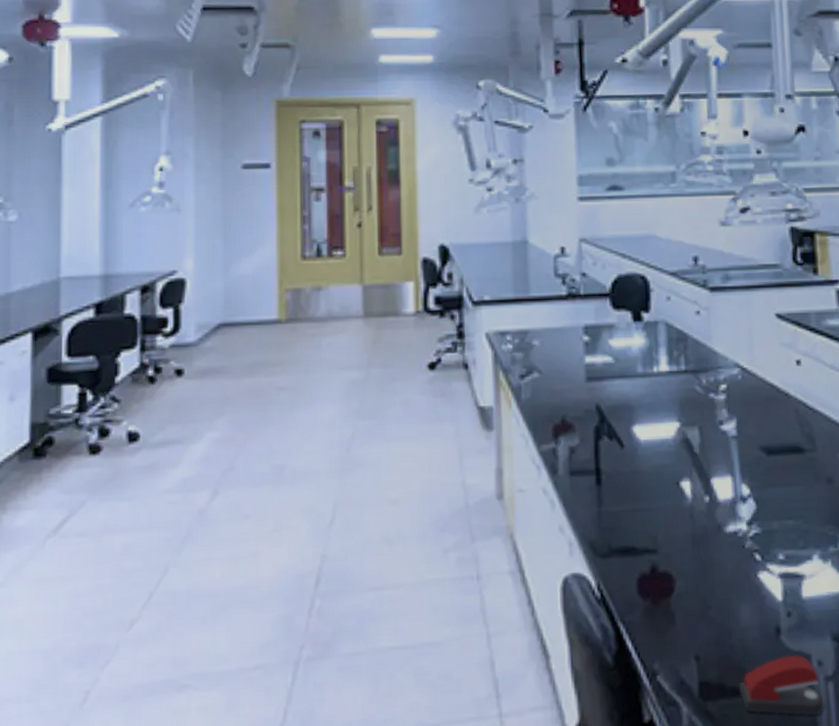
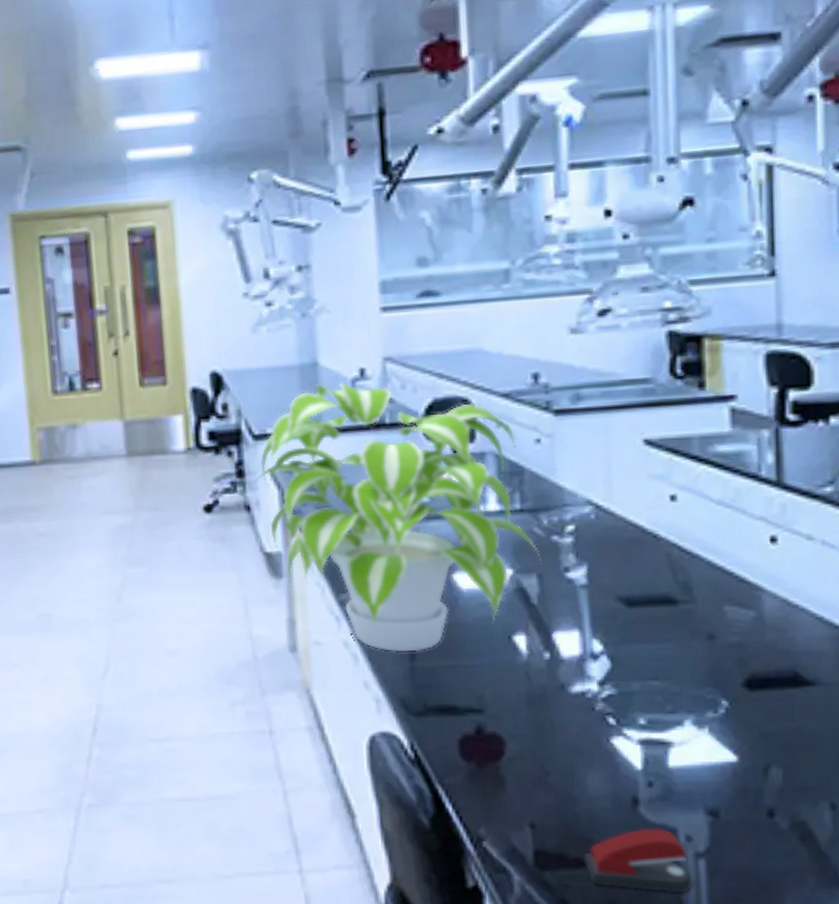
plant: none [469,258,702,497] -> present [251,382,542,652]

